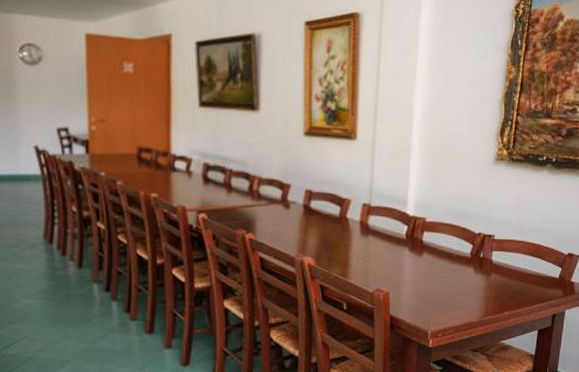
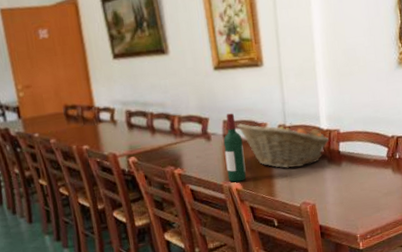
wine bottle: none [301,183,323,257] -> present [223,113,247,182]
fruit basket: none [320,195,414,252] -> present [237,122,330,169]

